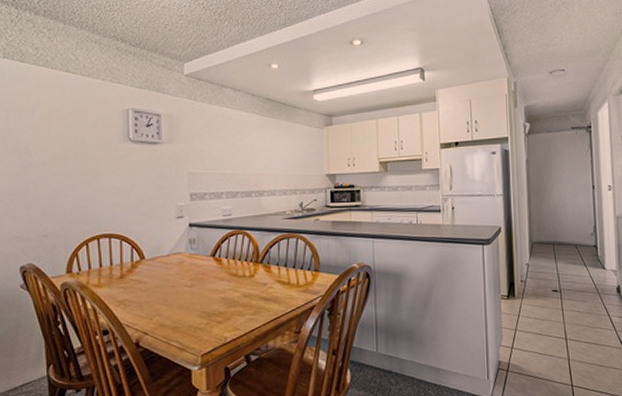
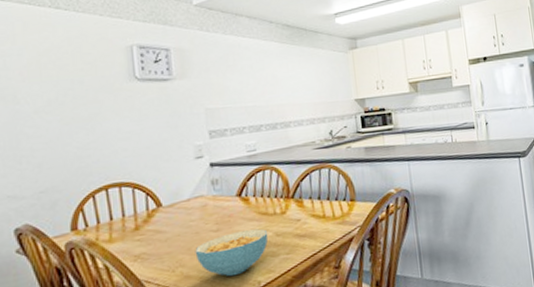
cereal bowl: none [170,288,237,330] -> present [195,228,268,277]

